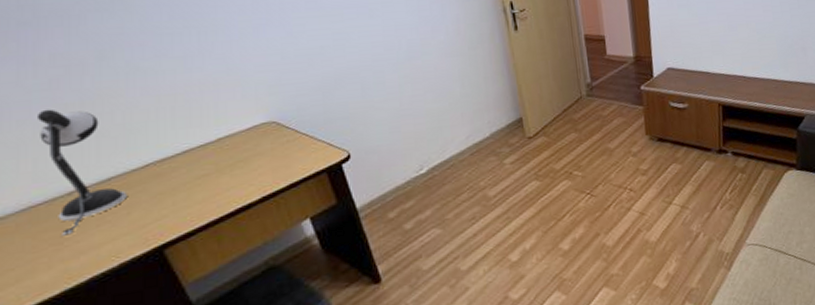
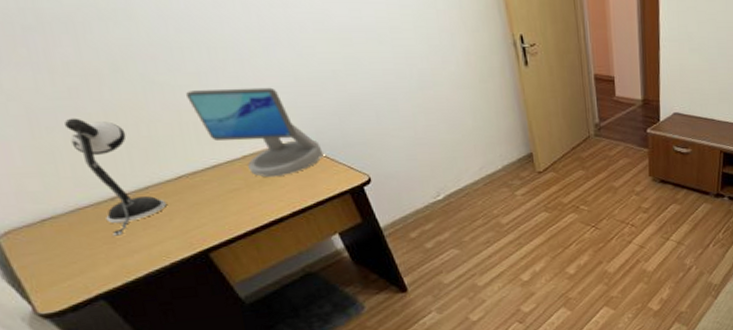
computer monitor: none [169,66,302,161] -> present [186,87,323,178]

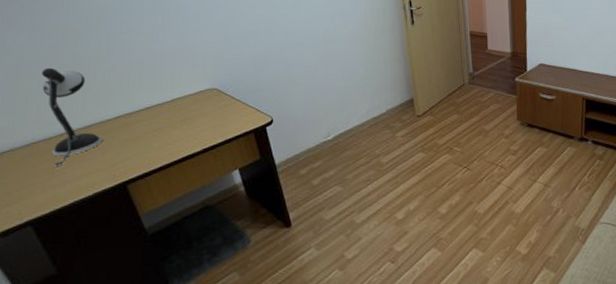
computer monitor: present [186,87,323,178] -> none [139,43,237,118]

